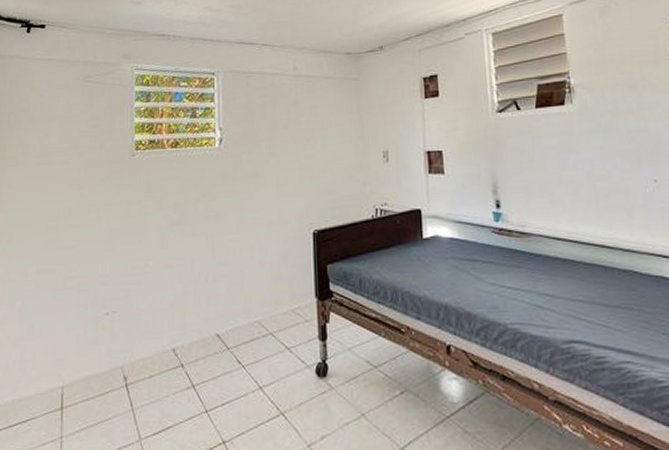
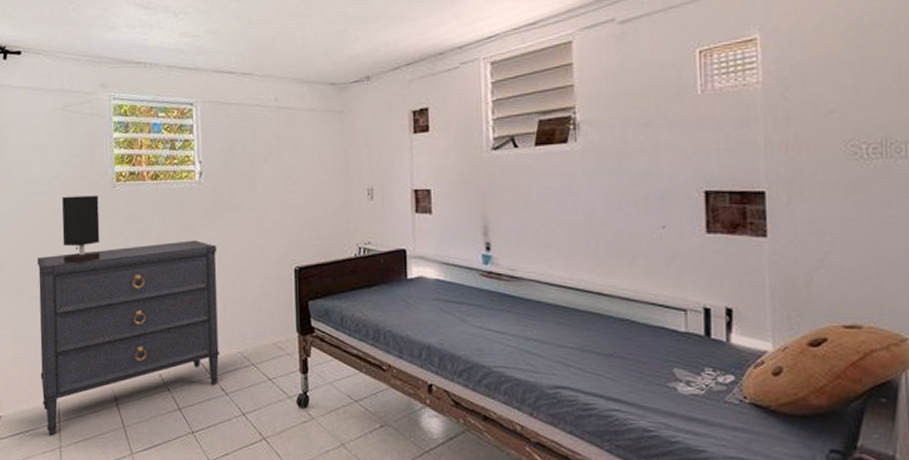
dresser: none [44,207,237,425] -> present [37,240,220,436]
table lamp: none [77,164,116,235] -> present [62,195,100,264]

